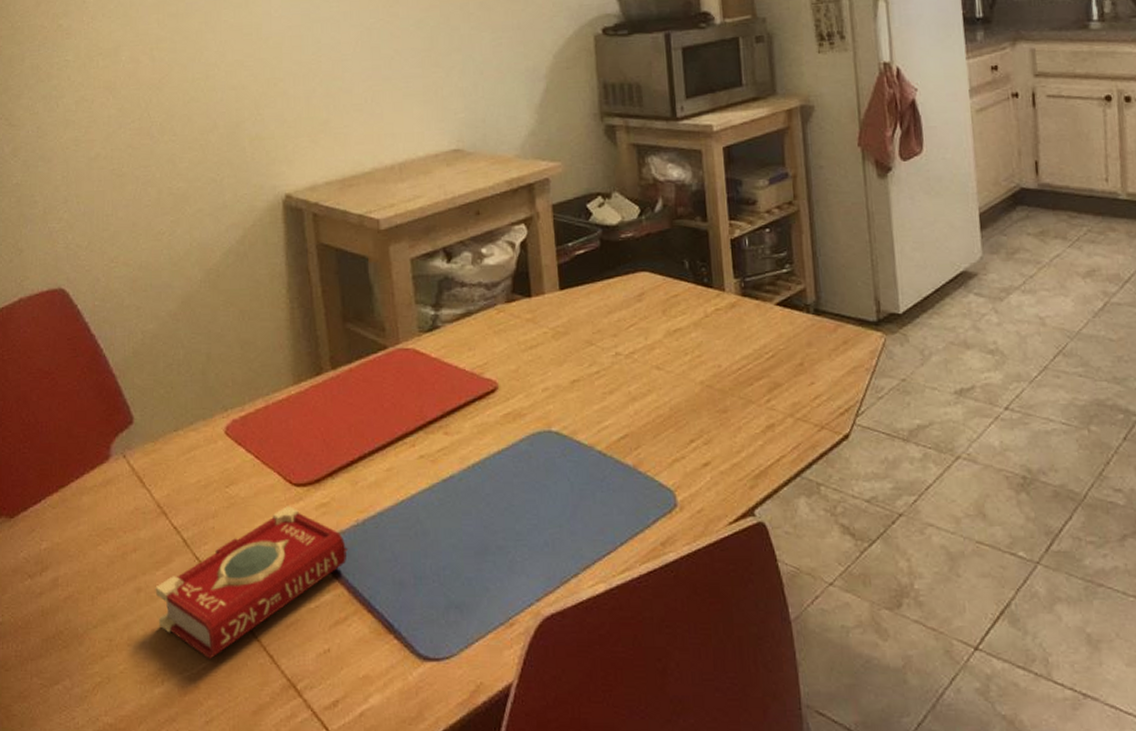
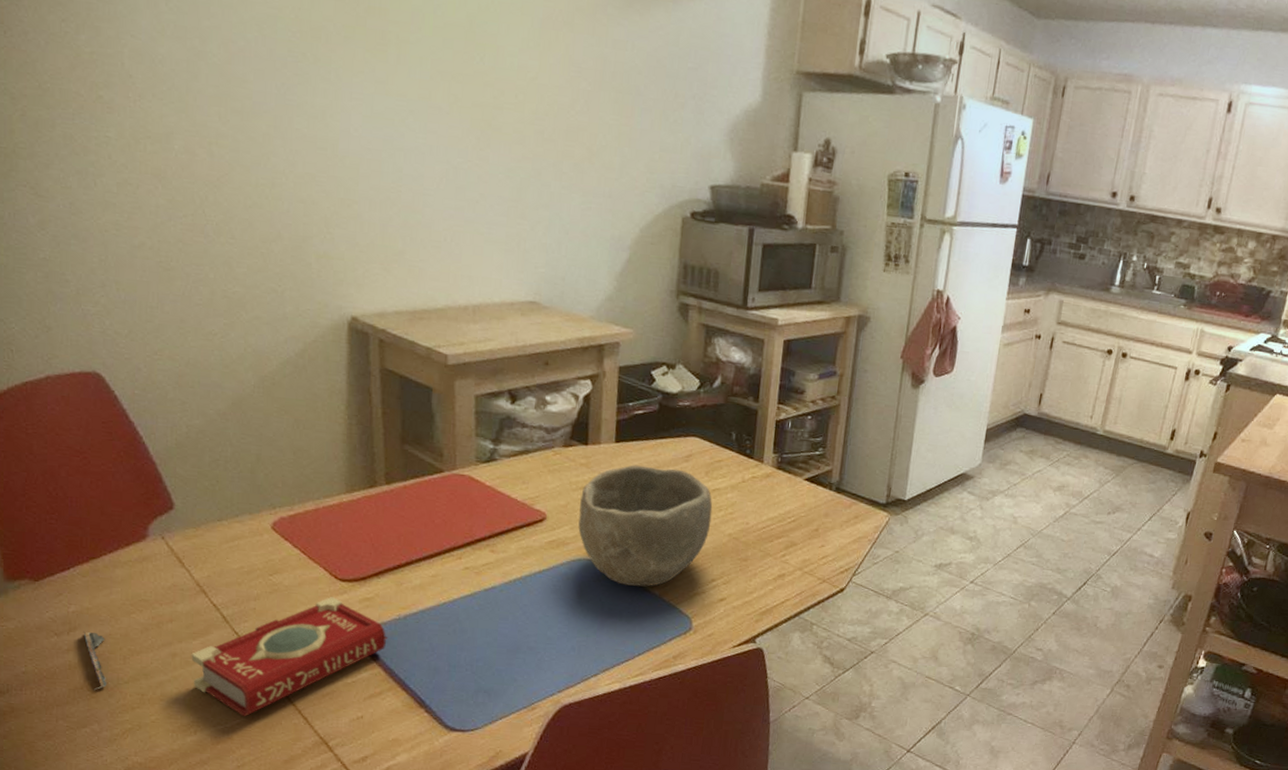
pen: none [54,570,77,638] -> present [83,631,107,690]
bowl: none [531,311,678,458] -> present [578,465,713,587]

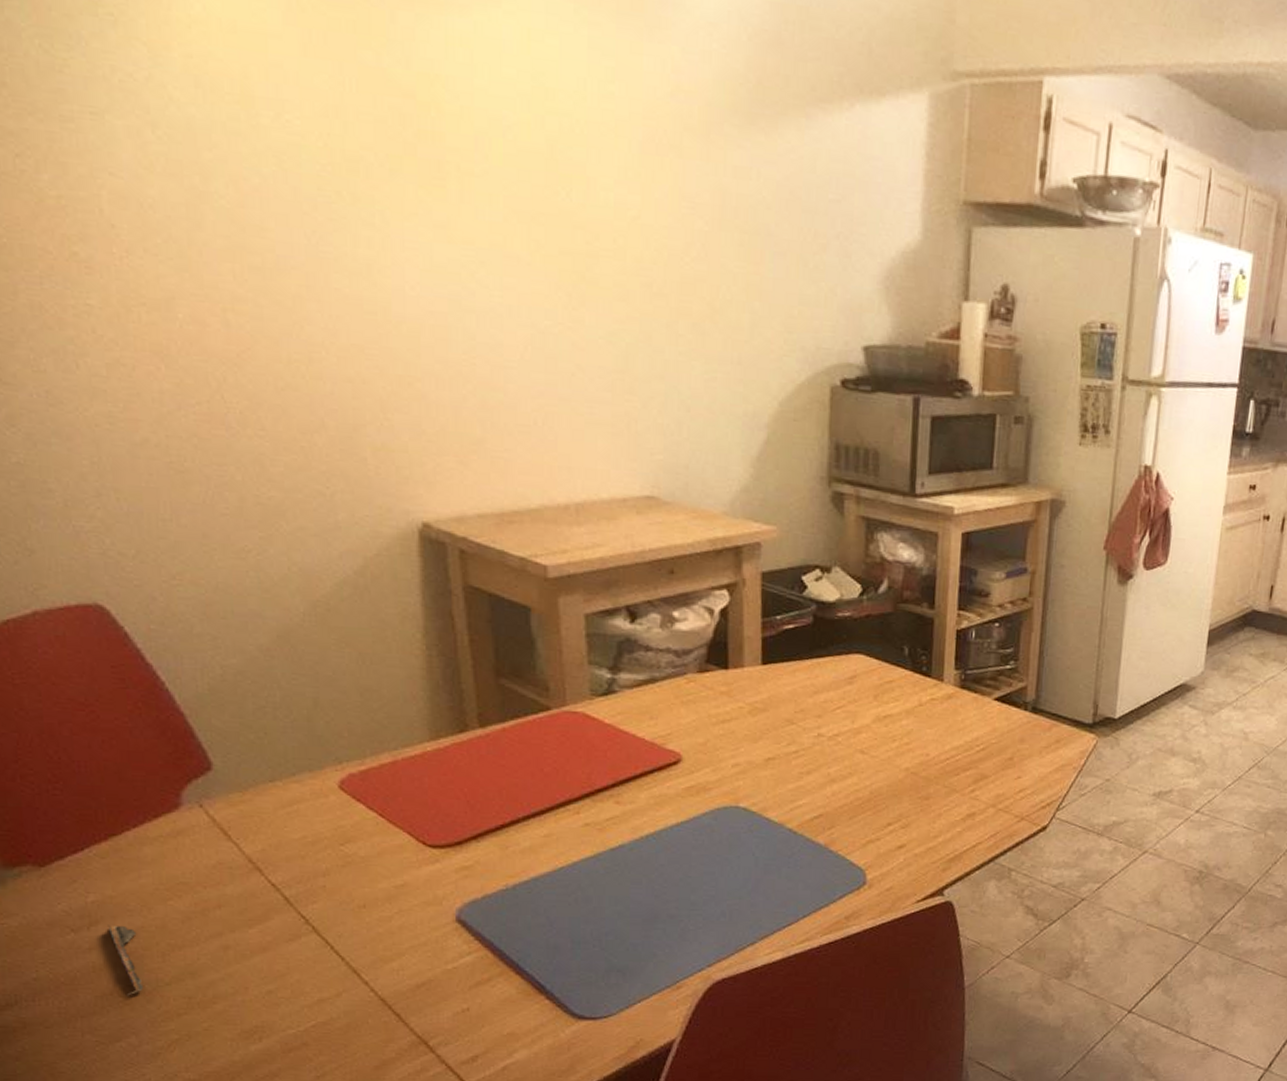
book: present [191,597,389,717] -> none [248,867,495,1017]
bowl: present [578,465,713,587] -> none [722,690,885,836]

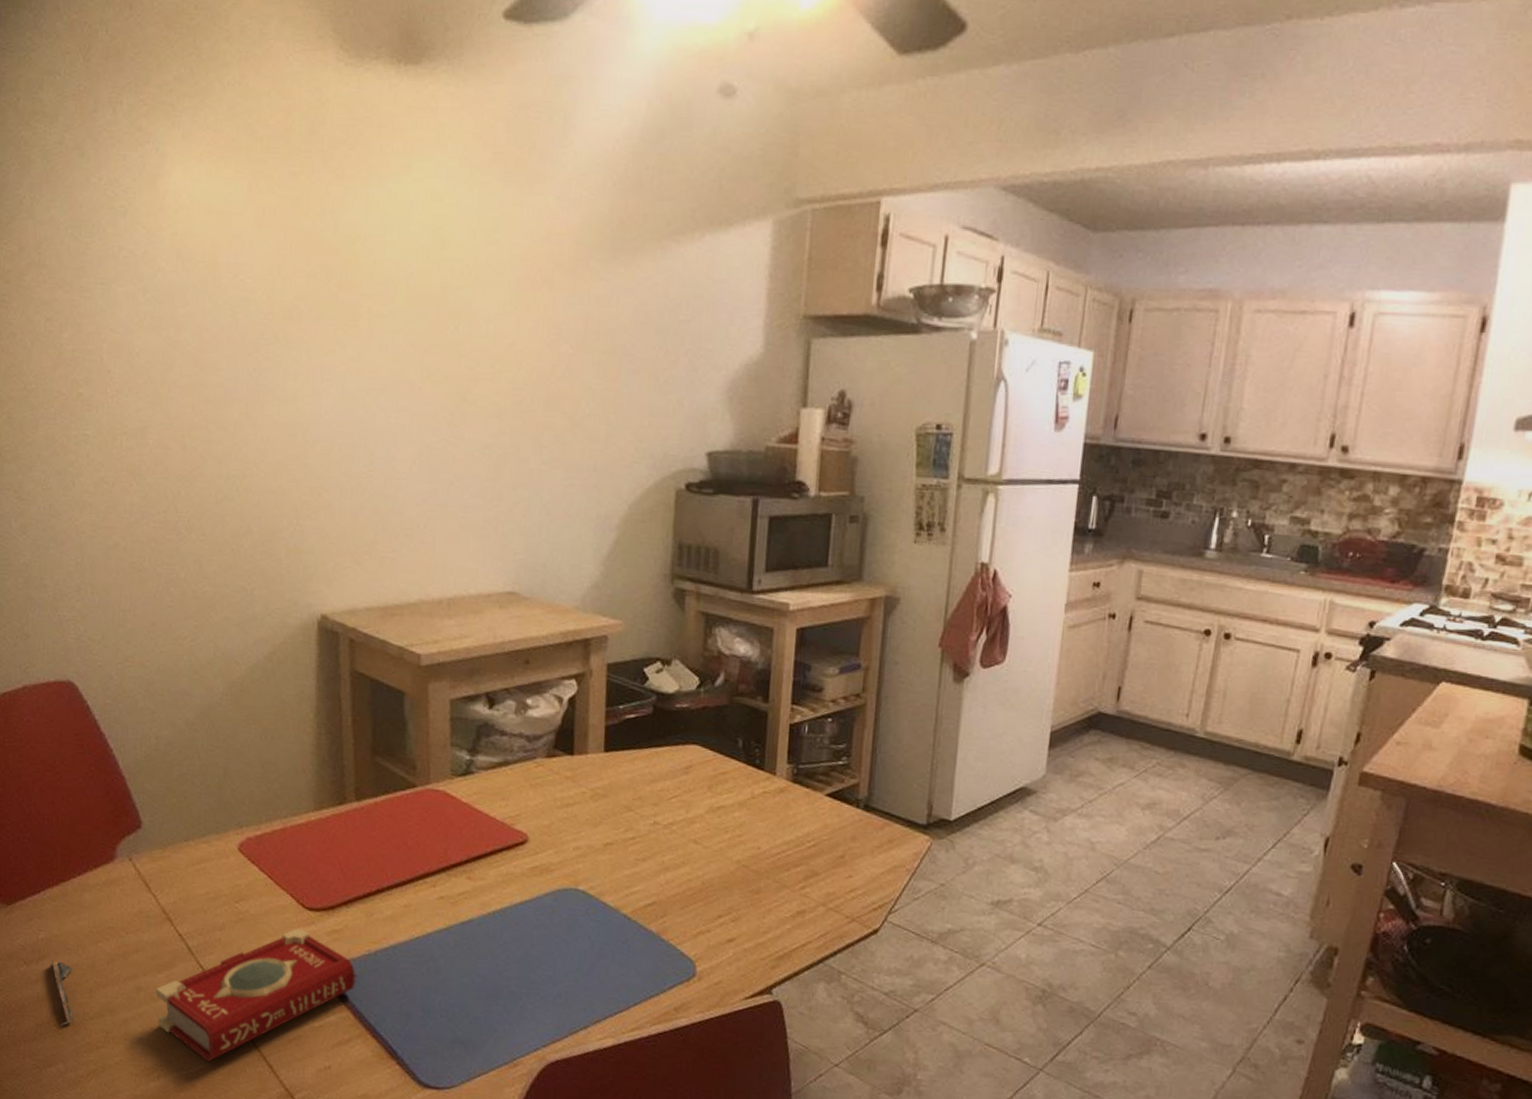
book: none [248,867,495,1017] -> present [156,928,358,1062]

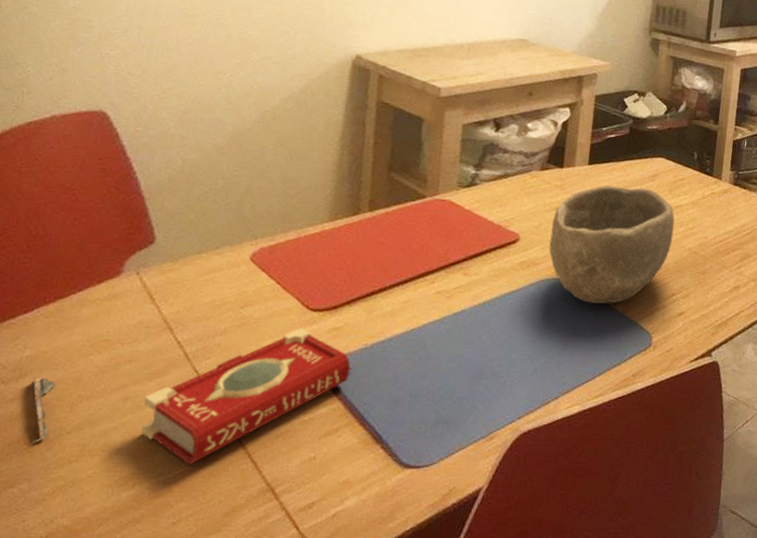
bowl: none [564,778,717,923] -> present [549,185,675,304]

